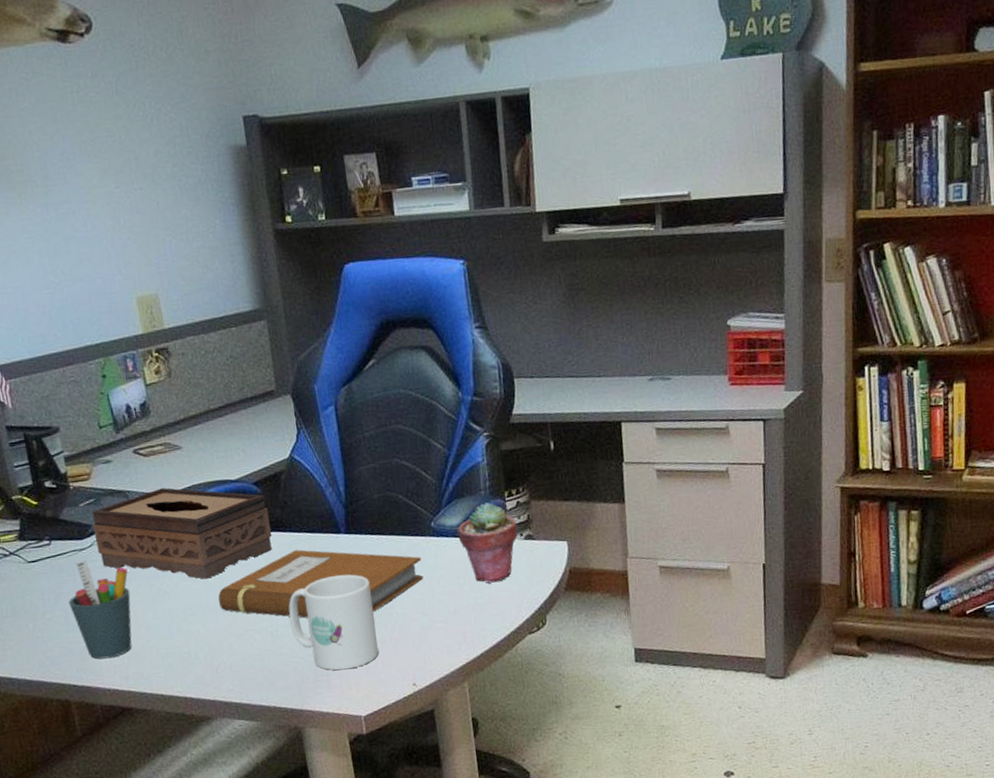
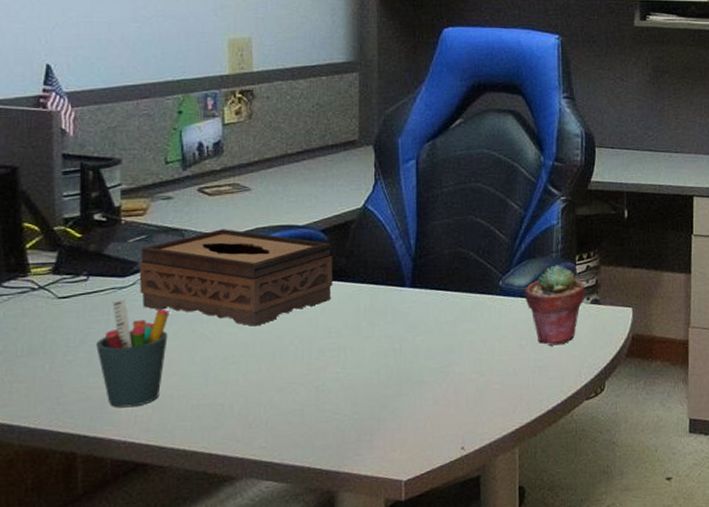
notebook: present [218,549,423,618] -> none [265,301,485,373]
mug: present [288,574,379,671] -> none [340,329,430,430]

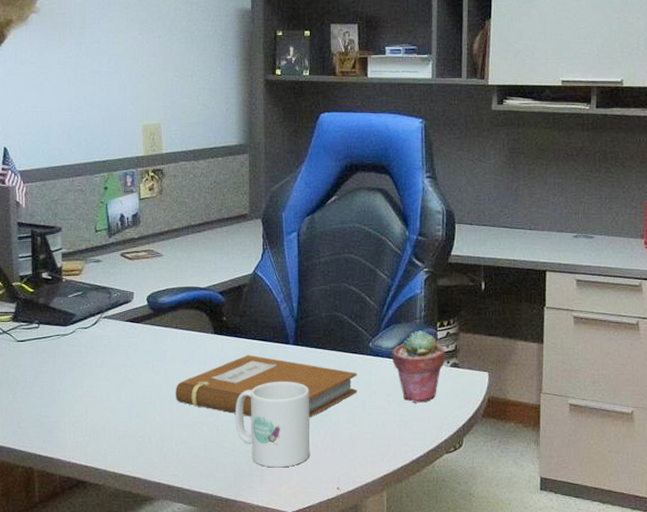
pen holder: present [96,299,170,408] -> none [46,345,101,434]
tissue box: present [139,229,333,326] -> none [77,289,230,372]
notebook: none [265,301,485,373] -> present [176,355,357,418]
mug: none [340,329,430,430] -> present [236,381,310,468]

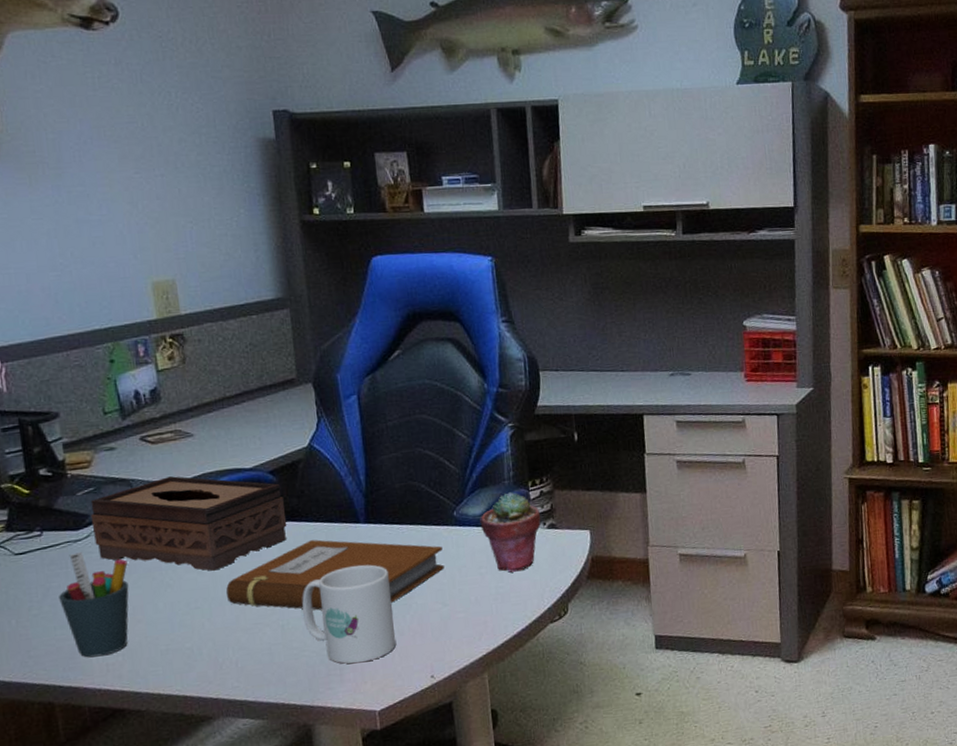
pen holder: none [46,345,101,434] -> present [59,552,129,658]
tissue box: none [77,289,230,372] -> present [90,476,287,571]

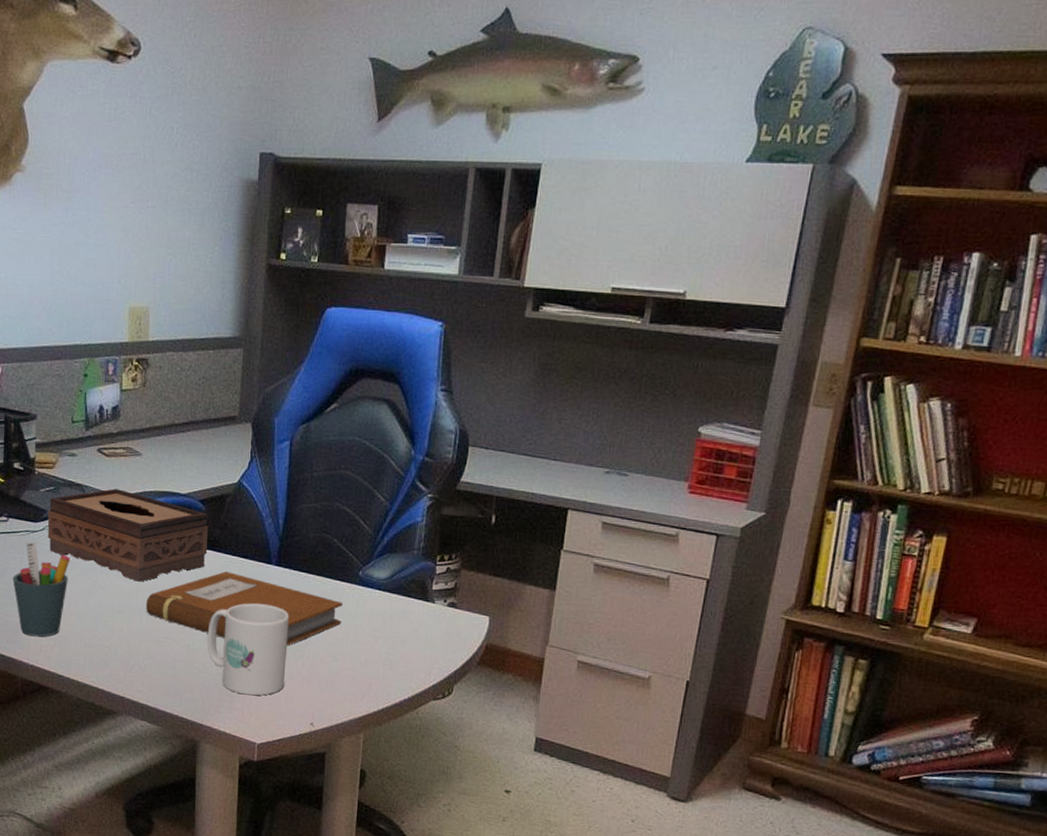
potted succulent: present [479,492,541,573] -> none [382,562,443,643]

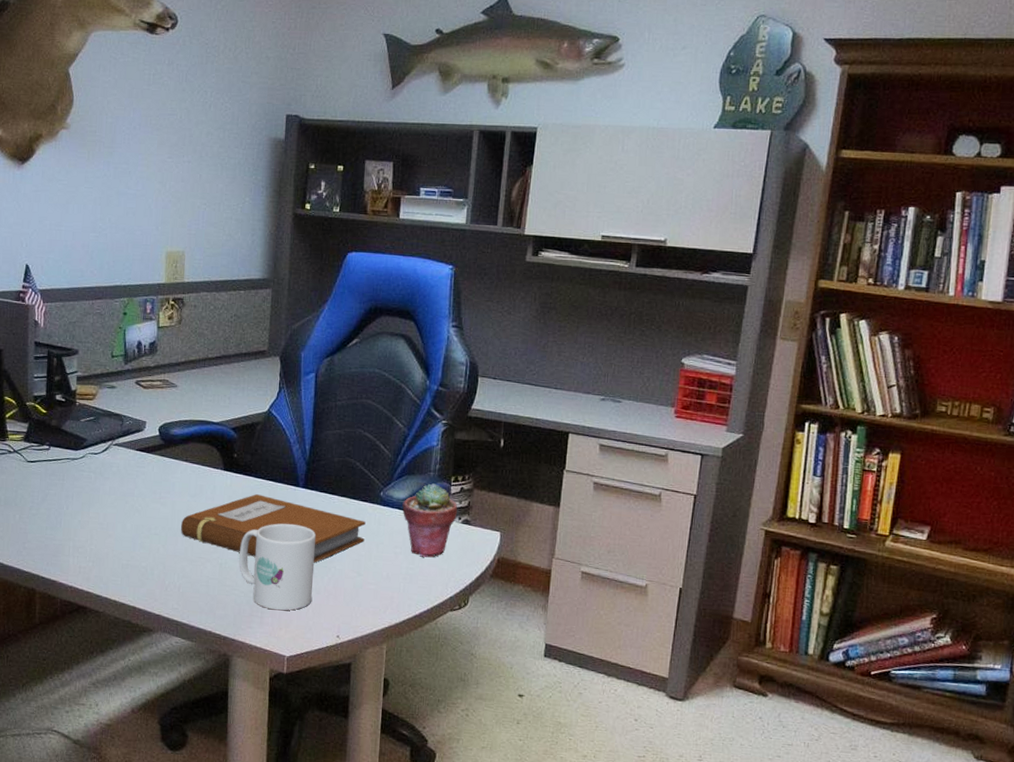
pen holder: present [13,542,71,637] -> none [53,469,109,559]
tissue box: present [47,489,208,582] -> none [87,418,240,505]
potted succulent: none [382,562,443,643] -> present [402,483,458,558]

